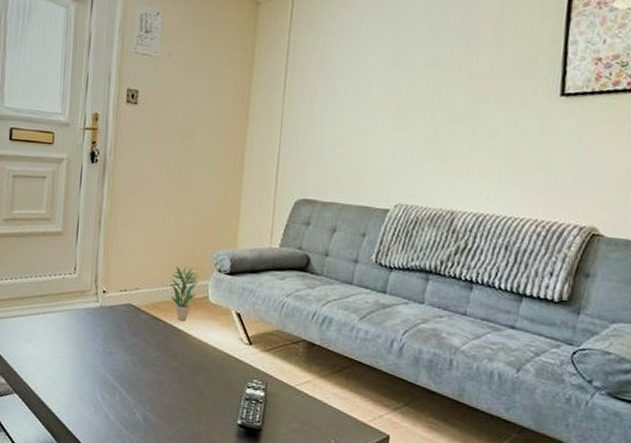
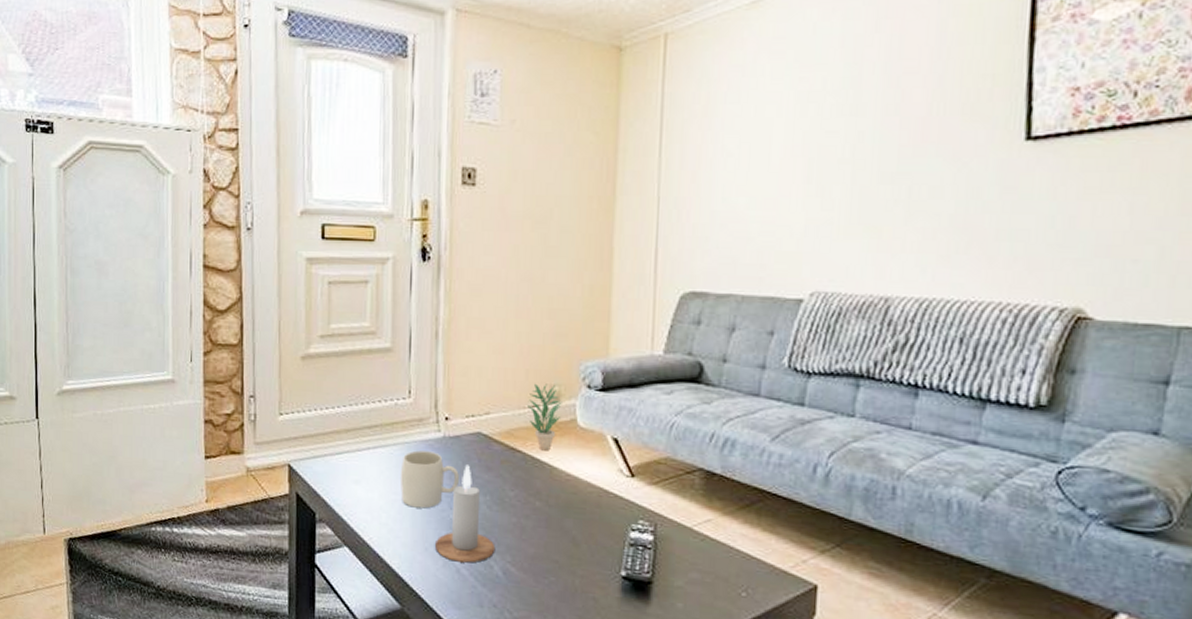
mug: none [63,316,112,365] -> present [400,450,459,509]
candle: none [89,330,138,410] -> present [434,465,496,563]

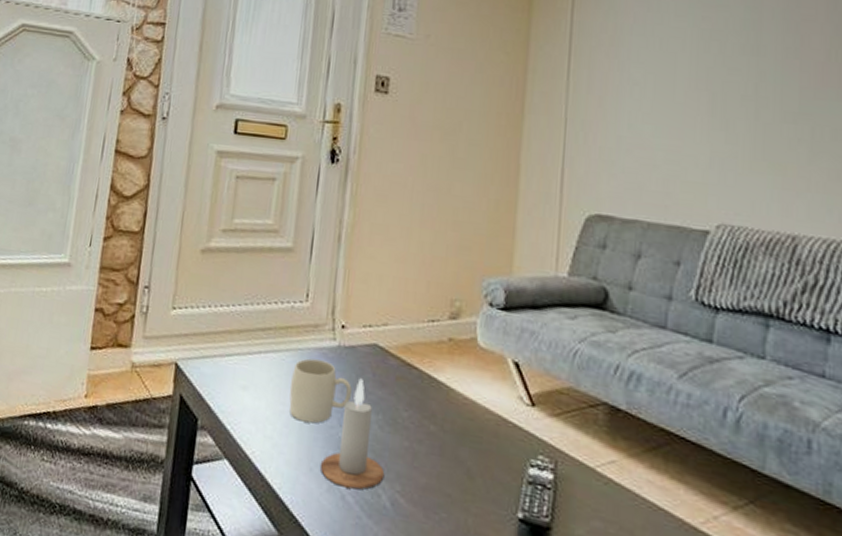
potted plant: present [527,383,562,451] -> none [427,296,463,370]

